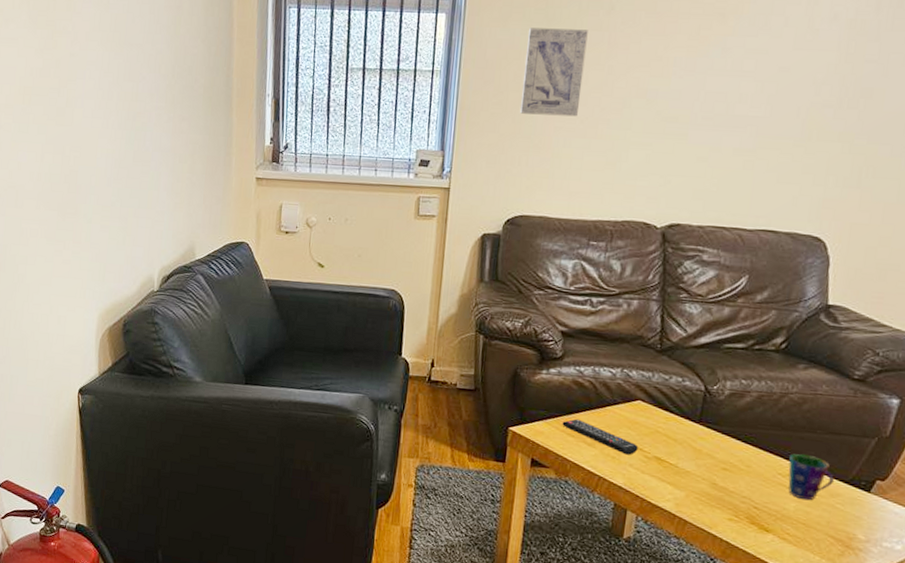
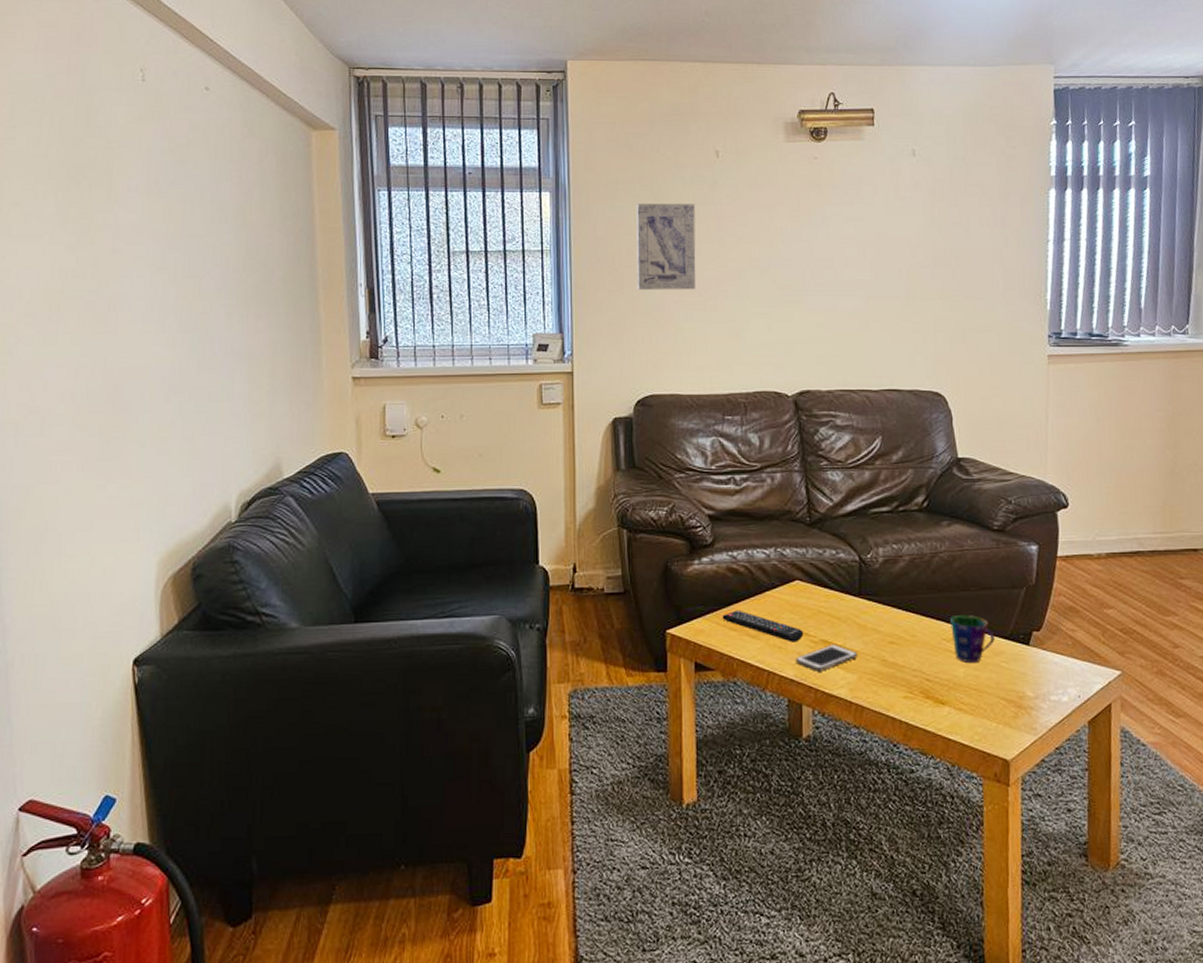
cell phone: none [626,462,689,484] -> present [795,644,858,672]

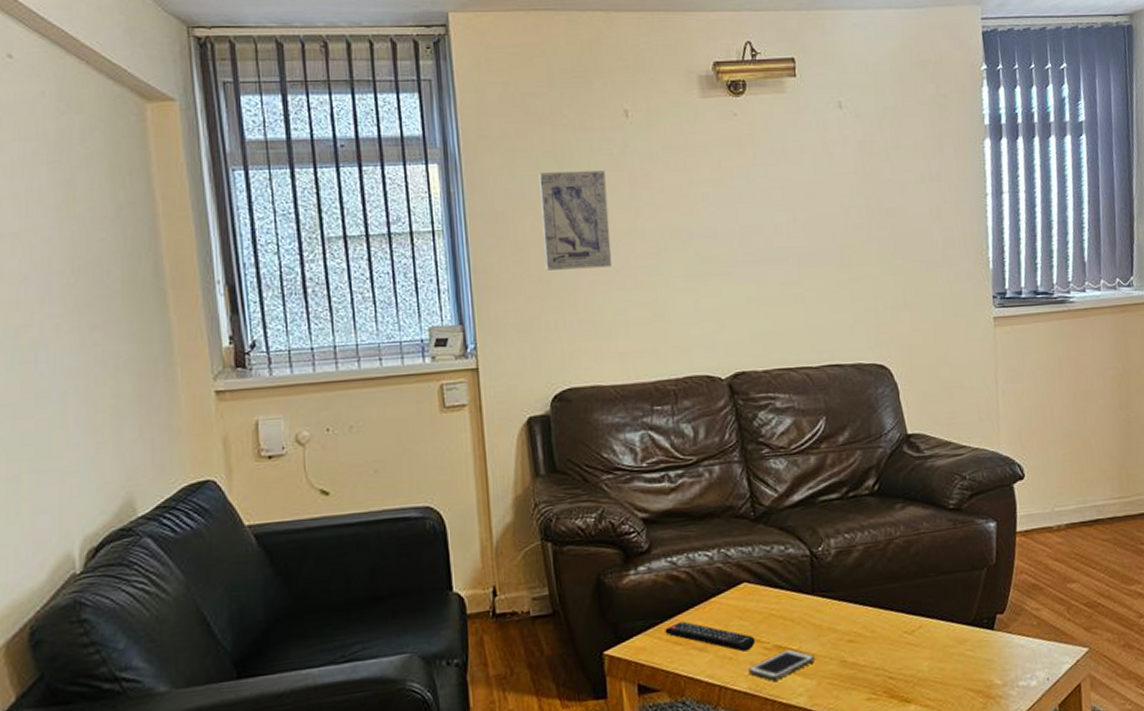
cup: present [950,614,995,664] -> none [910,603,958,656]

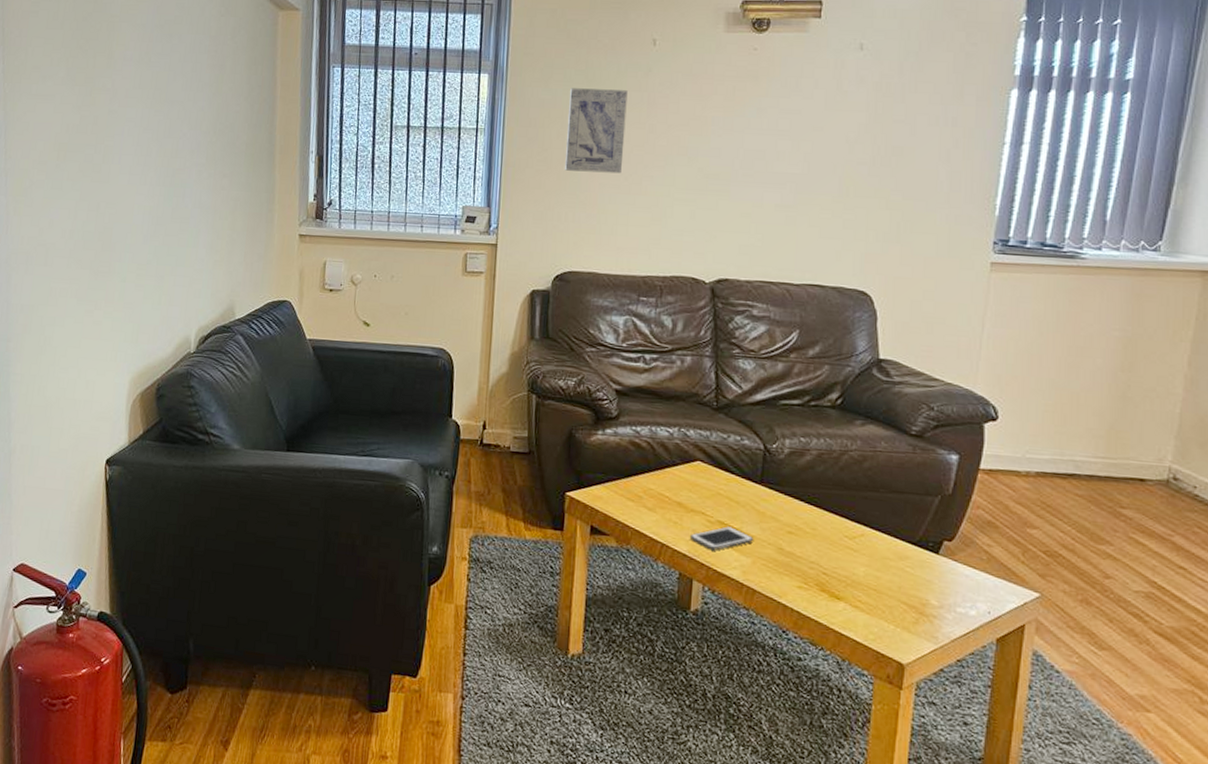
remote control: present [665,621,756,652] -> none [621,481,701,520]

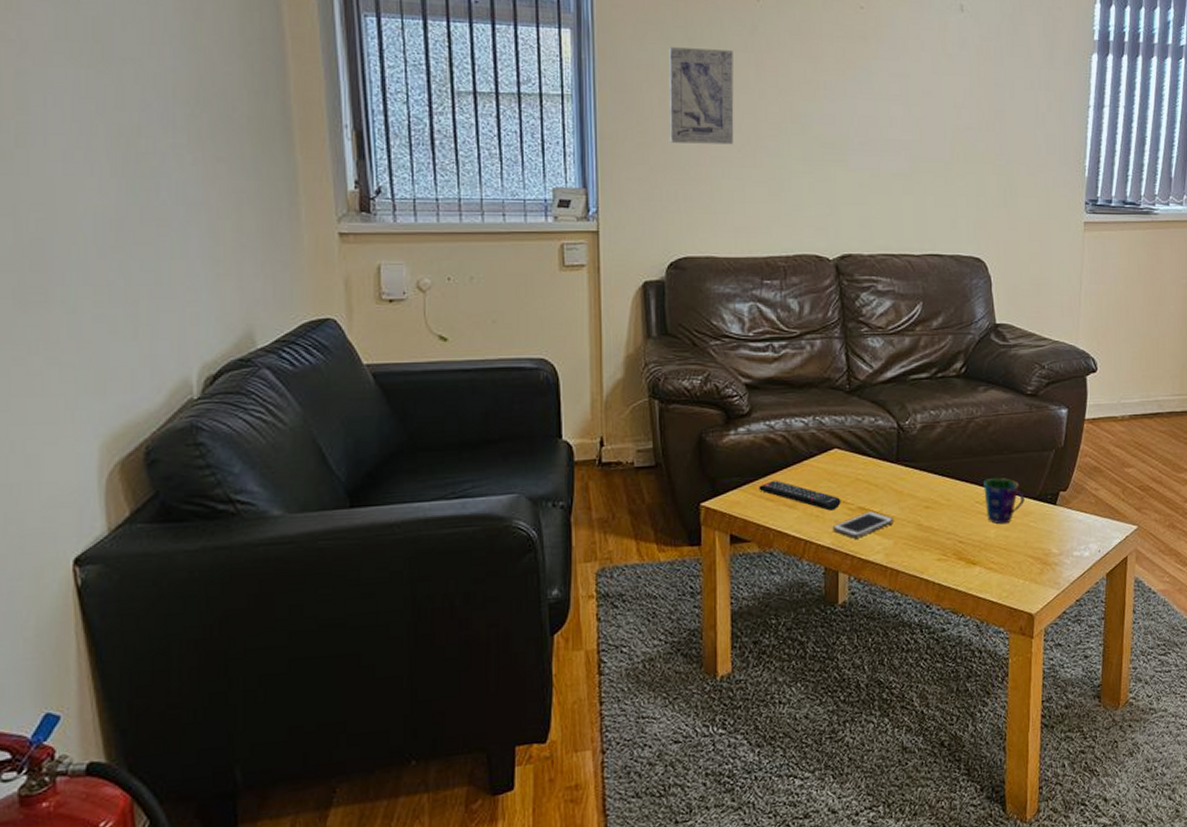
remote control: none [621,481,701,520] -> present [759,480,841,511]
cup: none [854,514,901,565] -> present [984,477,1025,525]

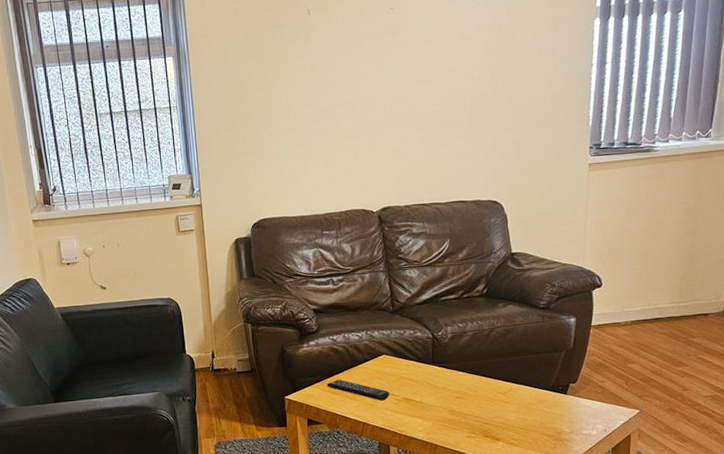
wall art: present [669,47,734,145] -> none [244,57,296,134]
cell phone: present [832,511,895,539] -> none [383,401,432,421]
cup: present [984,477,1025,525] -> none [504,373,539,410]

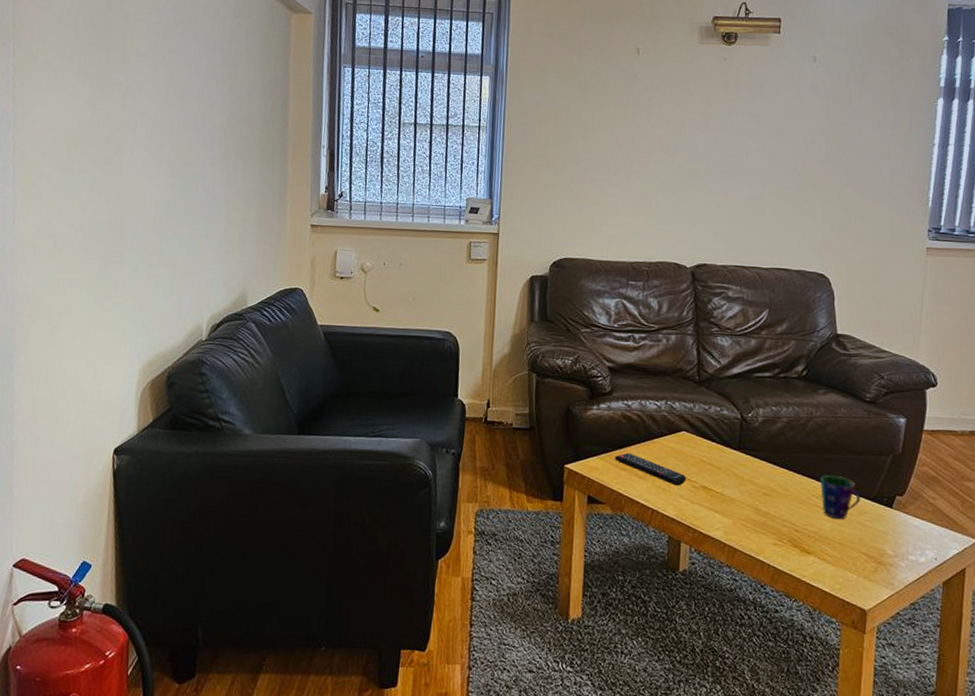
cup: none [504,373,539,410] -> present [821,474,860,520]

